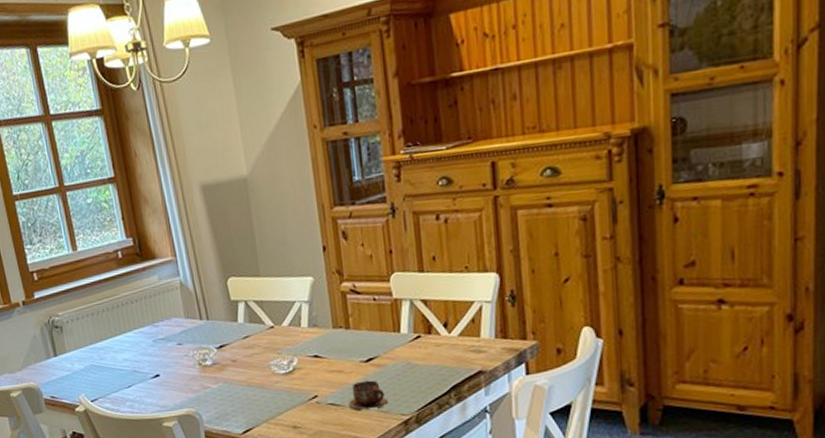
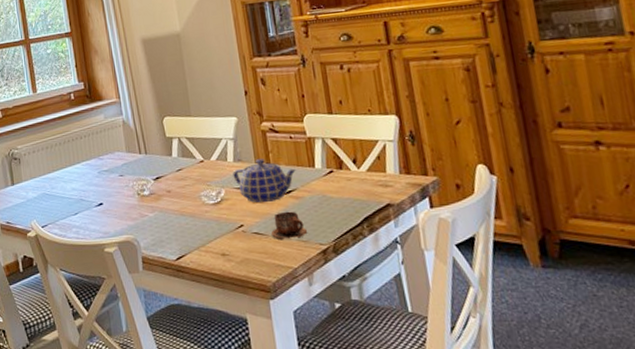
teapot: none [307,323,380,372] -> present [233,159,297,203]

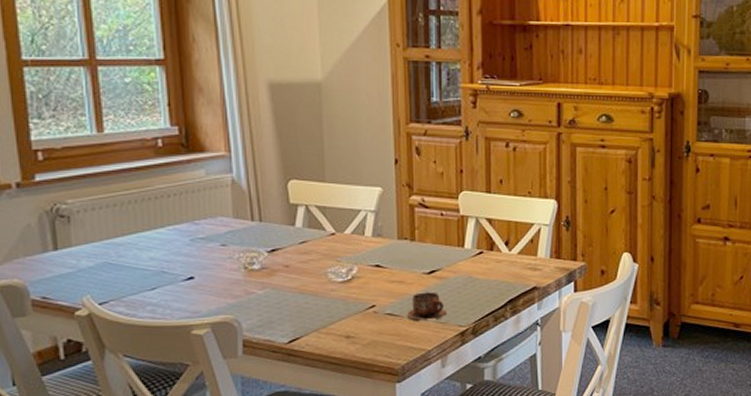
teapot: present [233,159,297,203] -> none [369,235,444,283]

